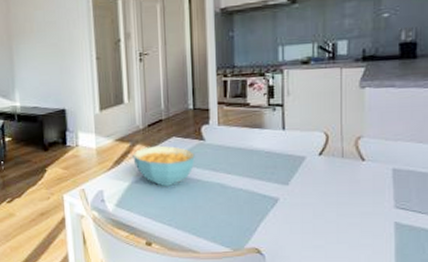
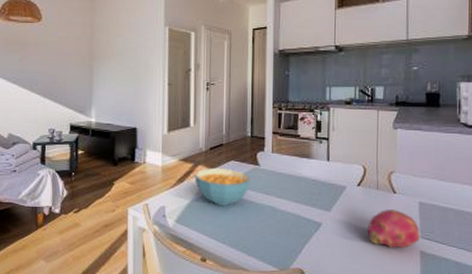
fruit: none [332,178,395,221] -> present [367,208,421,249]

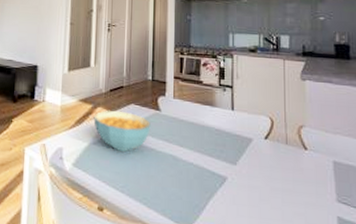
fruit: present [367,208,421,249] -> none [277,166,337,212]

